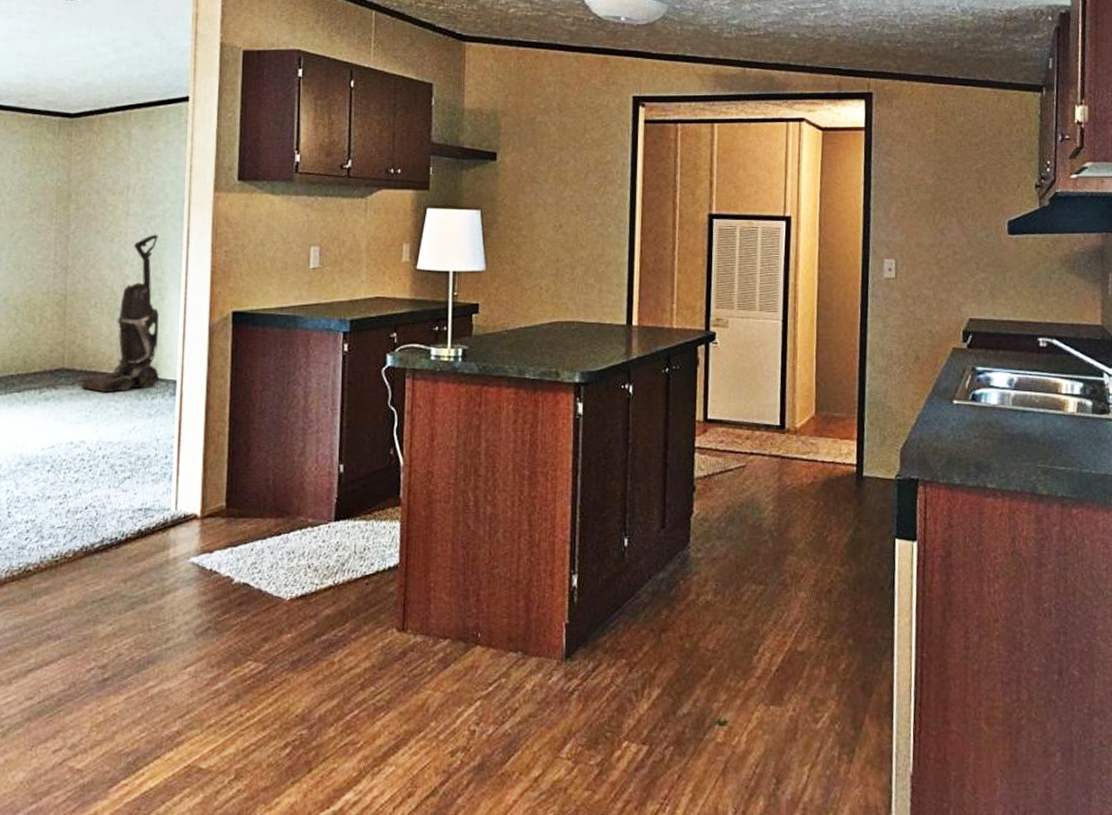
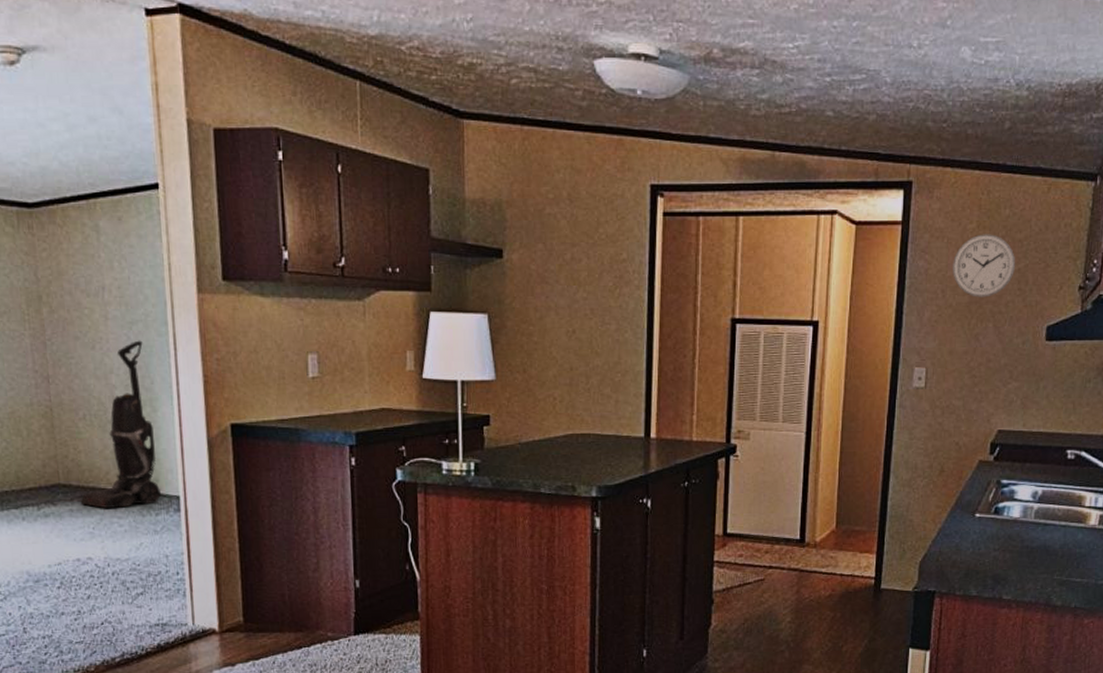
wall clock: none [915,138,974,195] -> present [953,234,1016,298]

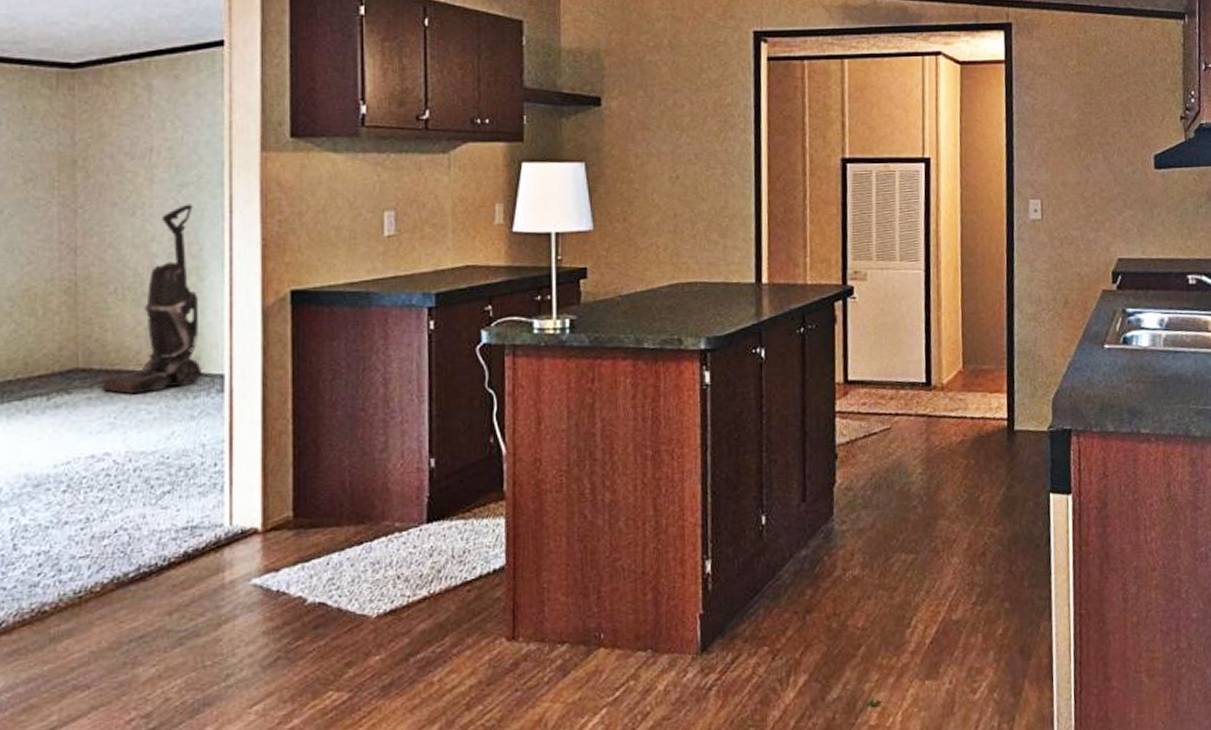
wall clock: present [953,234,1016,298] -> none [1057,70,1118,130]

